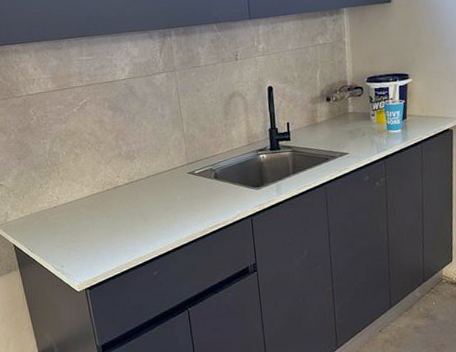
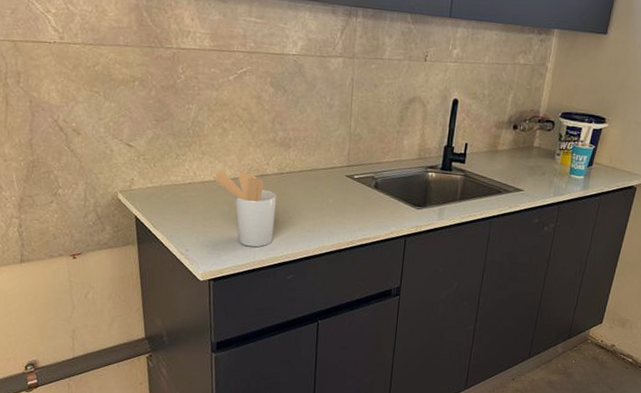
utensil holder: none [74,188,135,253] -> present [214,171,276,248]

